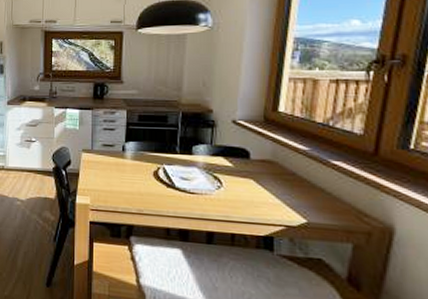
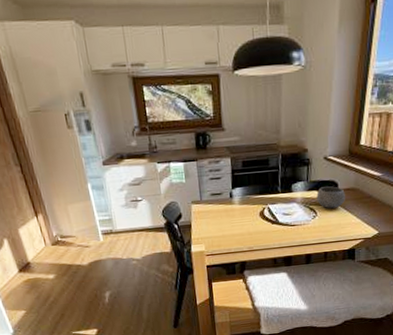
bowl: none [222,154,259,181] -> present [316,186,345,209]

